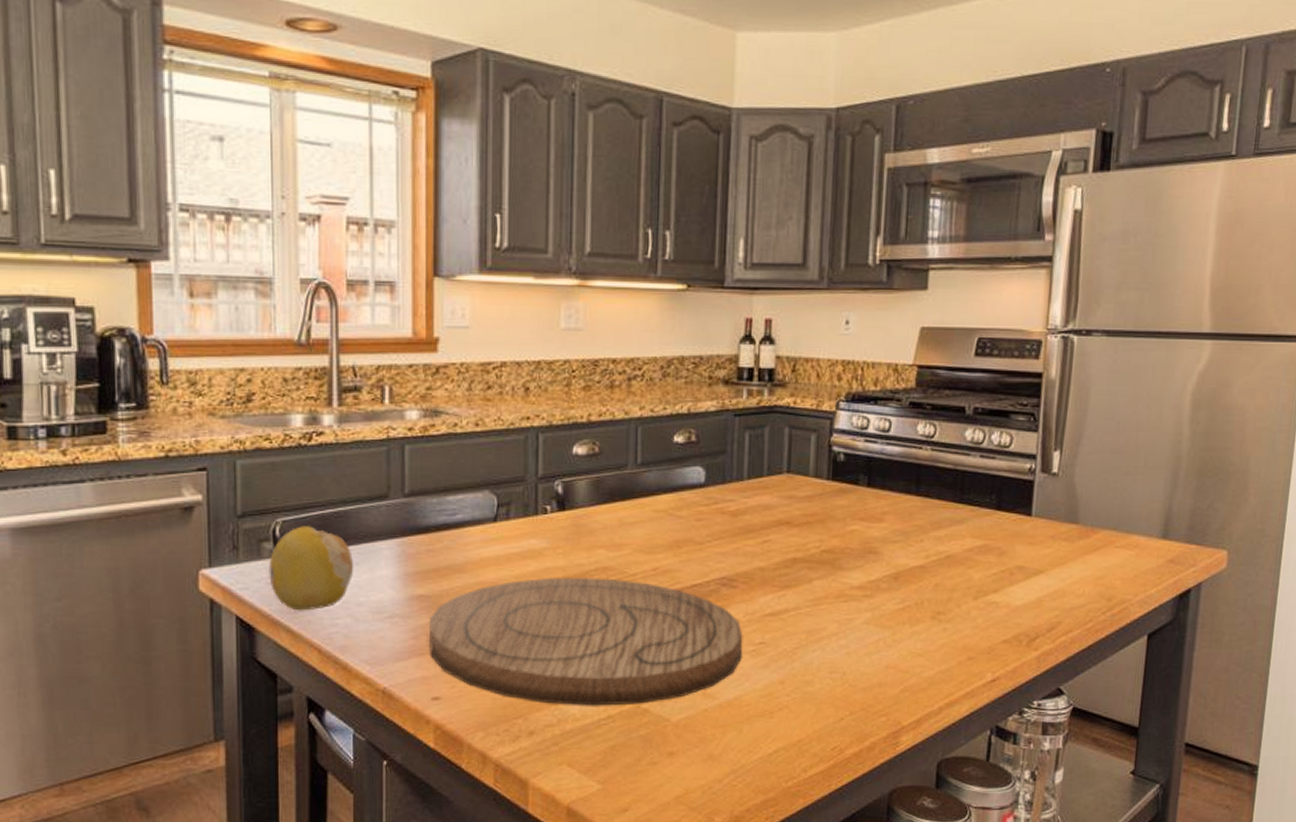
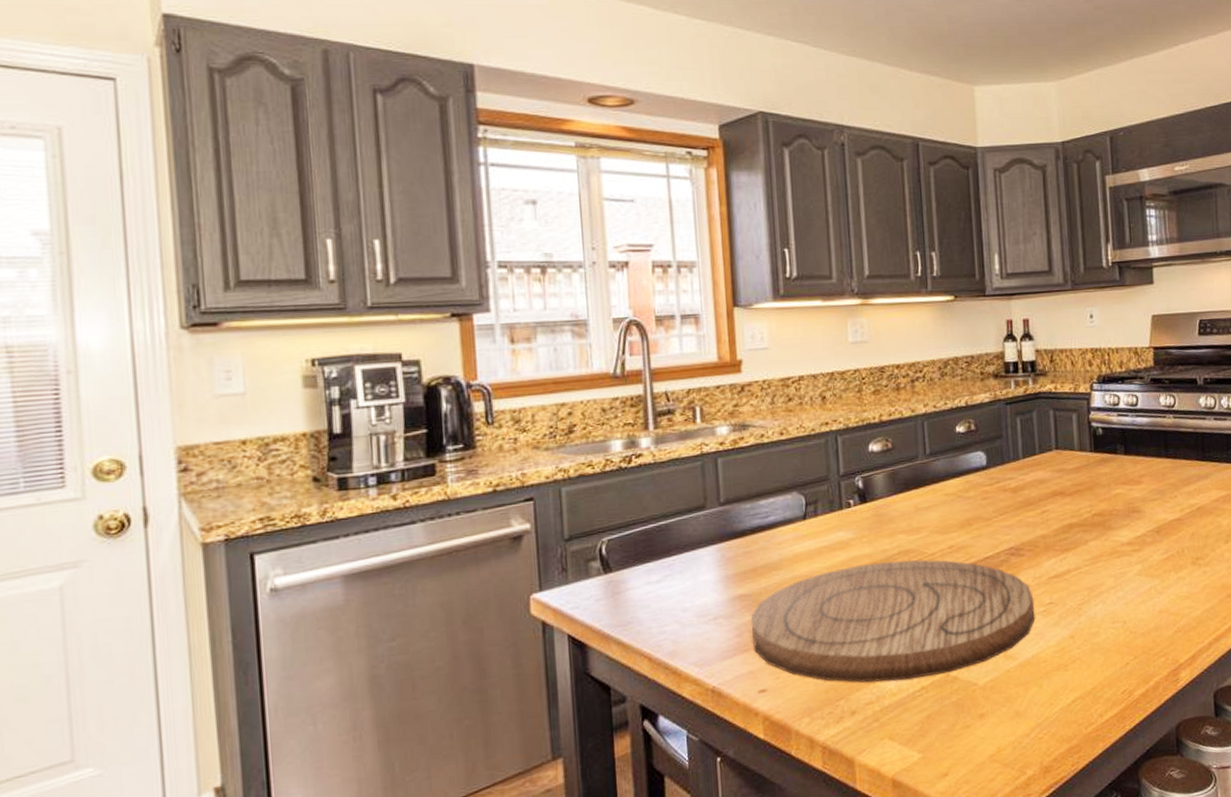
fruit: present [269,526,354,611] -> none [597,542,678,623]

